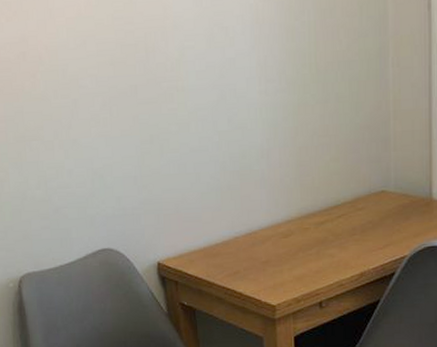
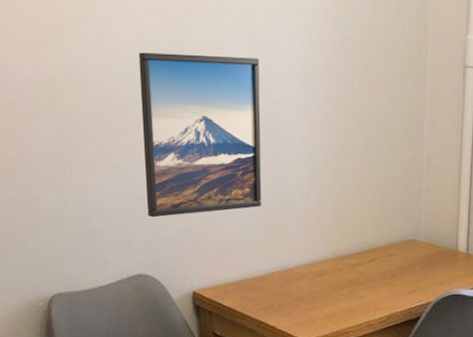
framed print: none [87,14,221,190] -> present [138,52,262,218]

